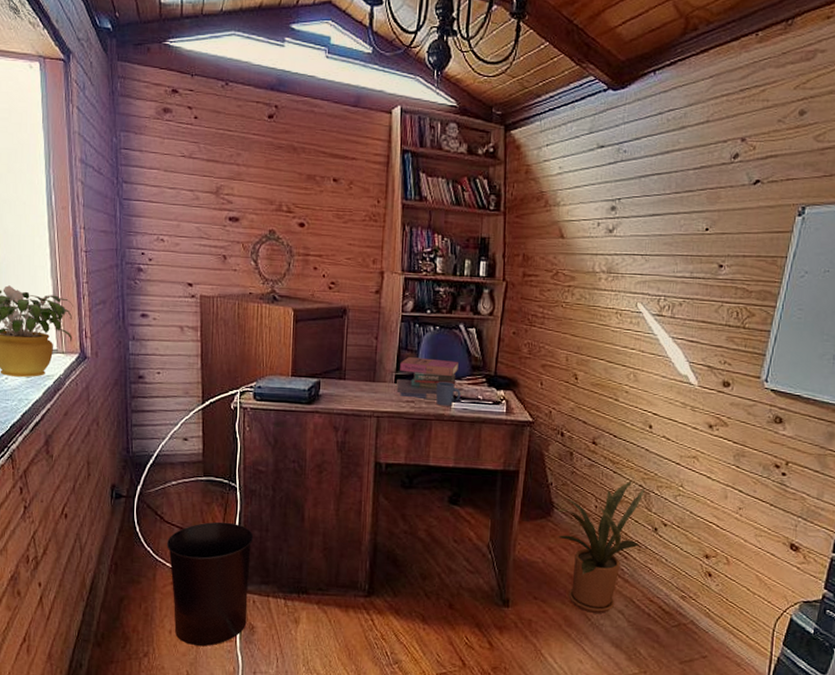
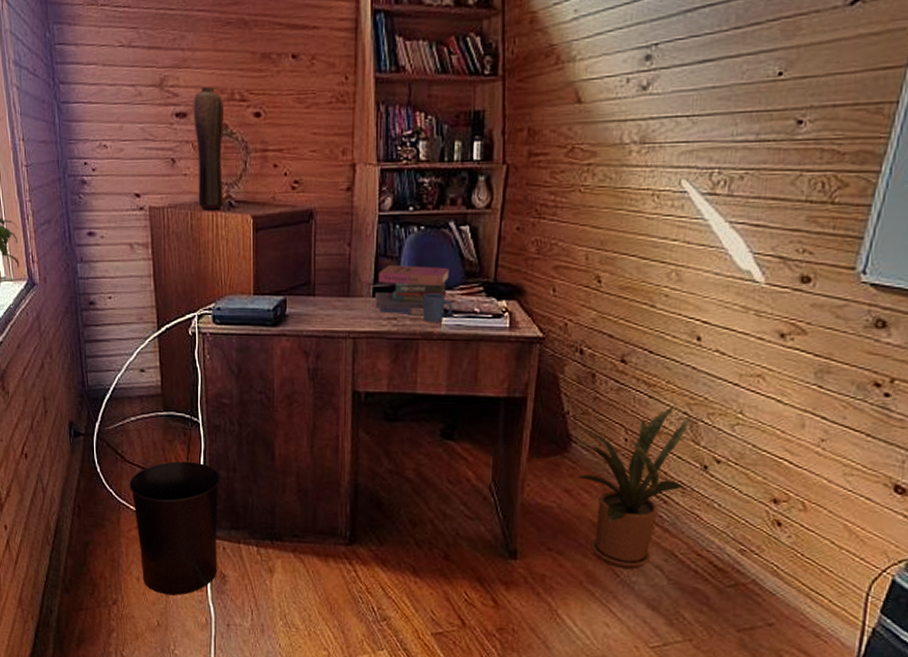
vase: none [244,198,273,302] -> present [193,87,225,210]

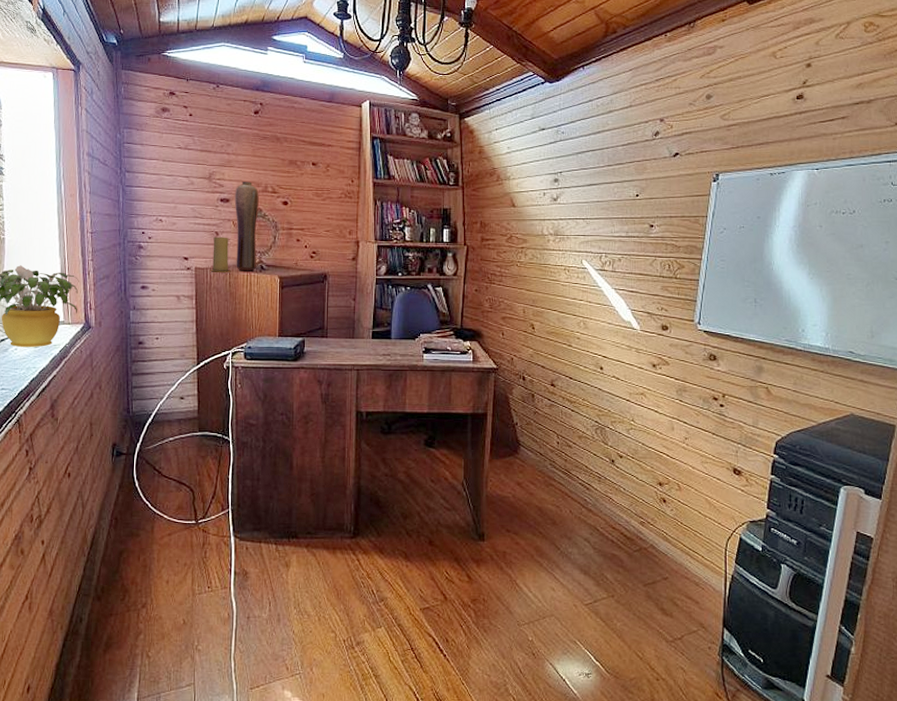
waste bin: present [128,461,220,595] -> none [164,473,246,595]
candle: none [167,165,193,212] -> present [210,237,231,272]
books: present [375,265,449,315] -> none [374,315,428,352]
mug: present [422,293,453,324] -> none [409,336,431,359]
house plant: present [576,407,691,569] -> none [523,418,600,542]

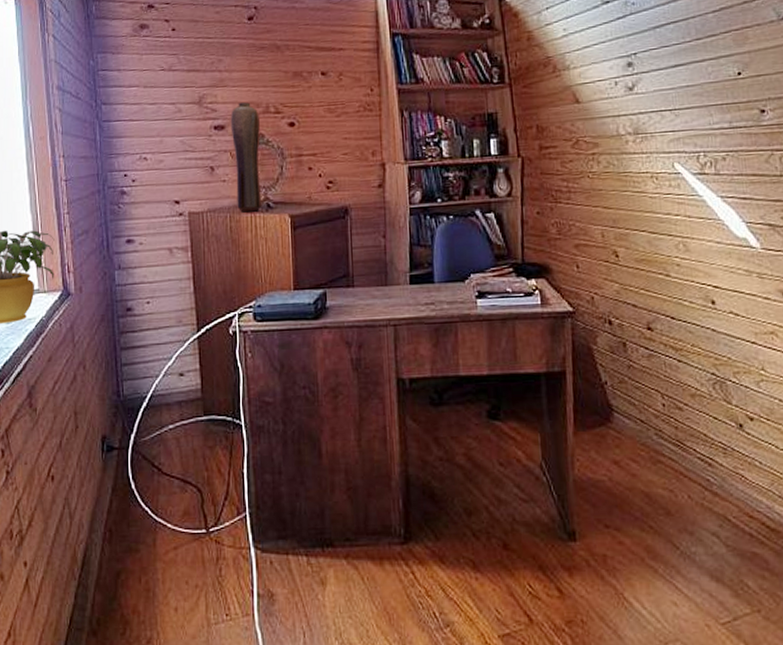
candle: present [210,237,231,272] -> none [206,172,232,216]

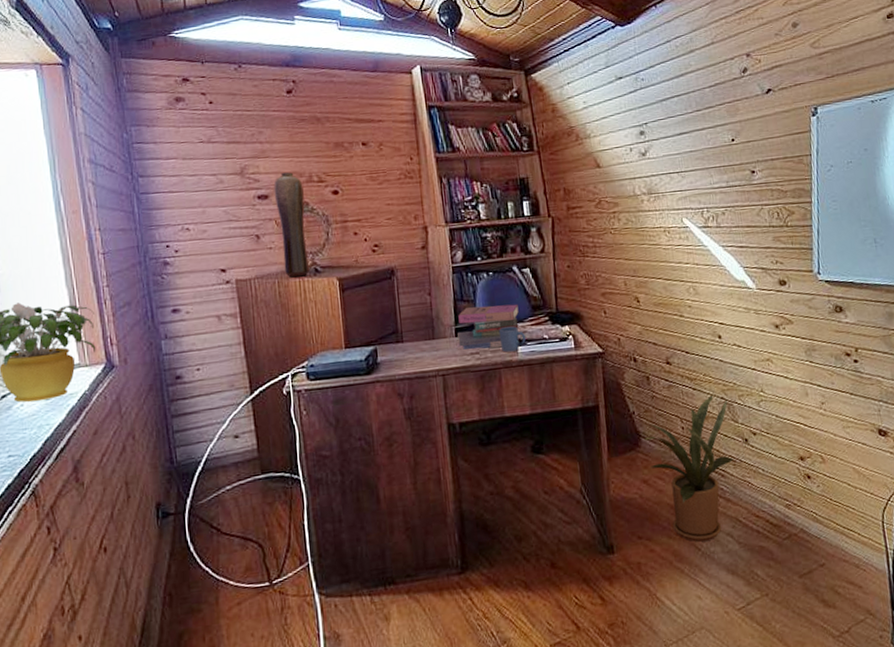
books: none [412,252,480,300] -> present [457,304,519,350]
mug: none [456,276,487,306] -> present [498,326,526,354]
house plant: none [617,369,726,539] -> present [644,395,735,542]

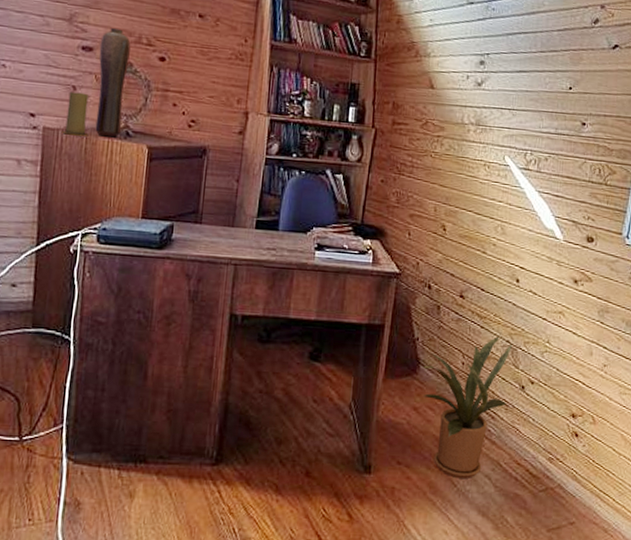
candle: none [254,239,280,283] -> present [62,91,89,137]
books: present [457,304,519,350] -> none [257,202,324,247]
mug: present [498,326,526,354] -> none [299,229,326,256]

